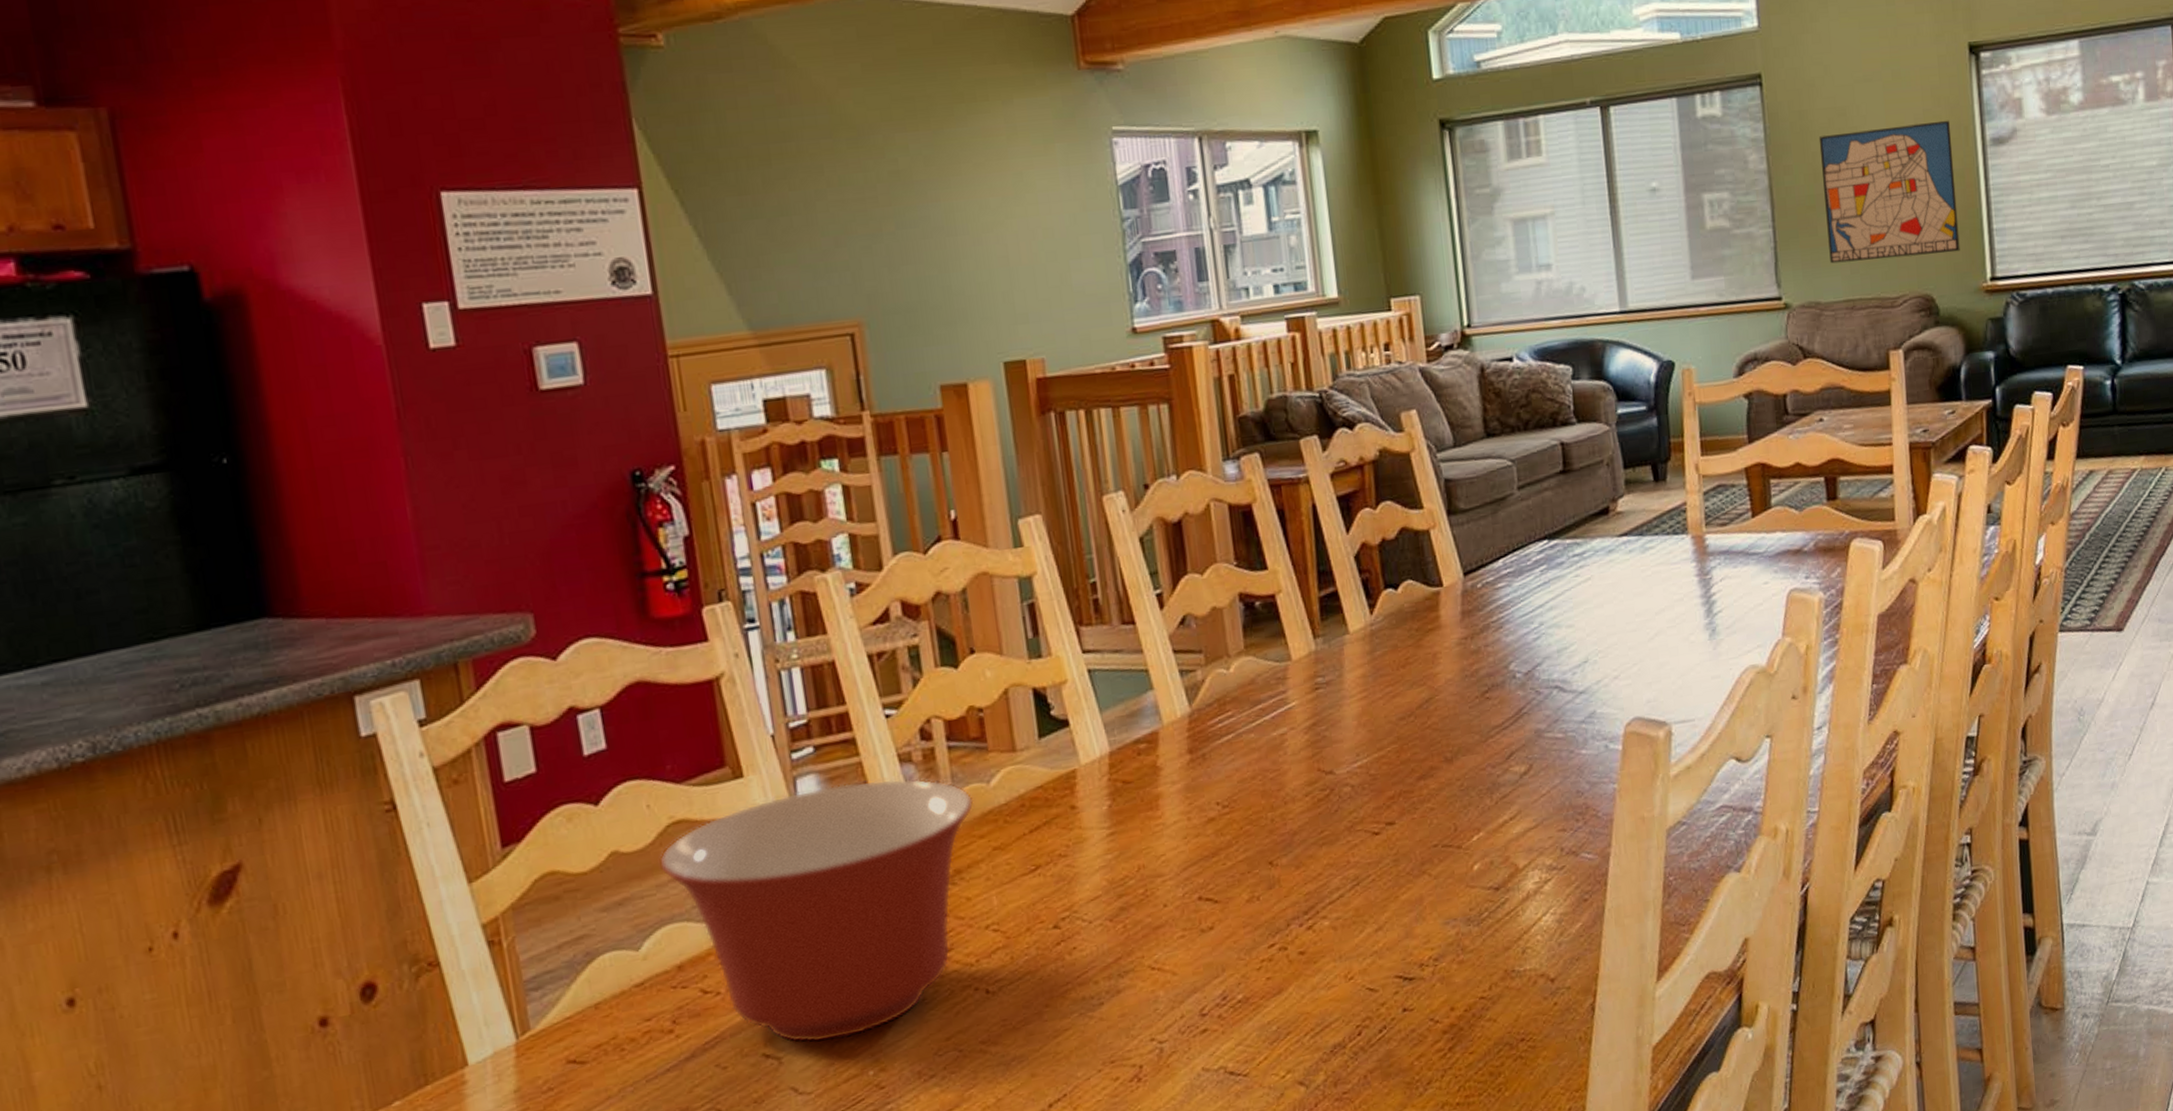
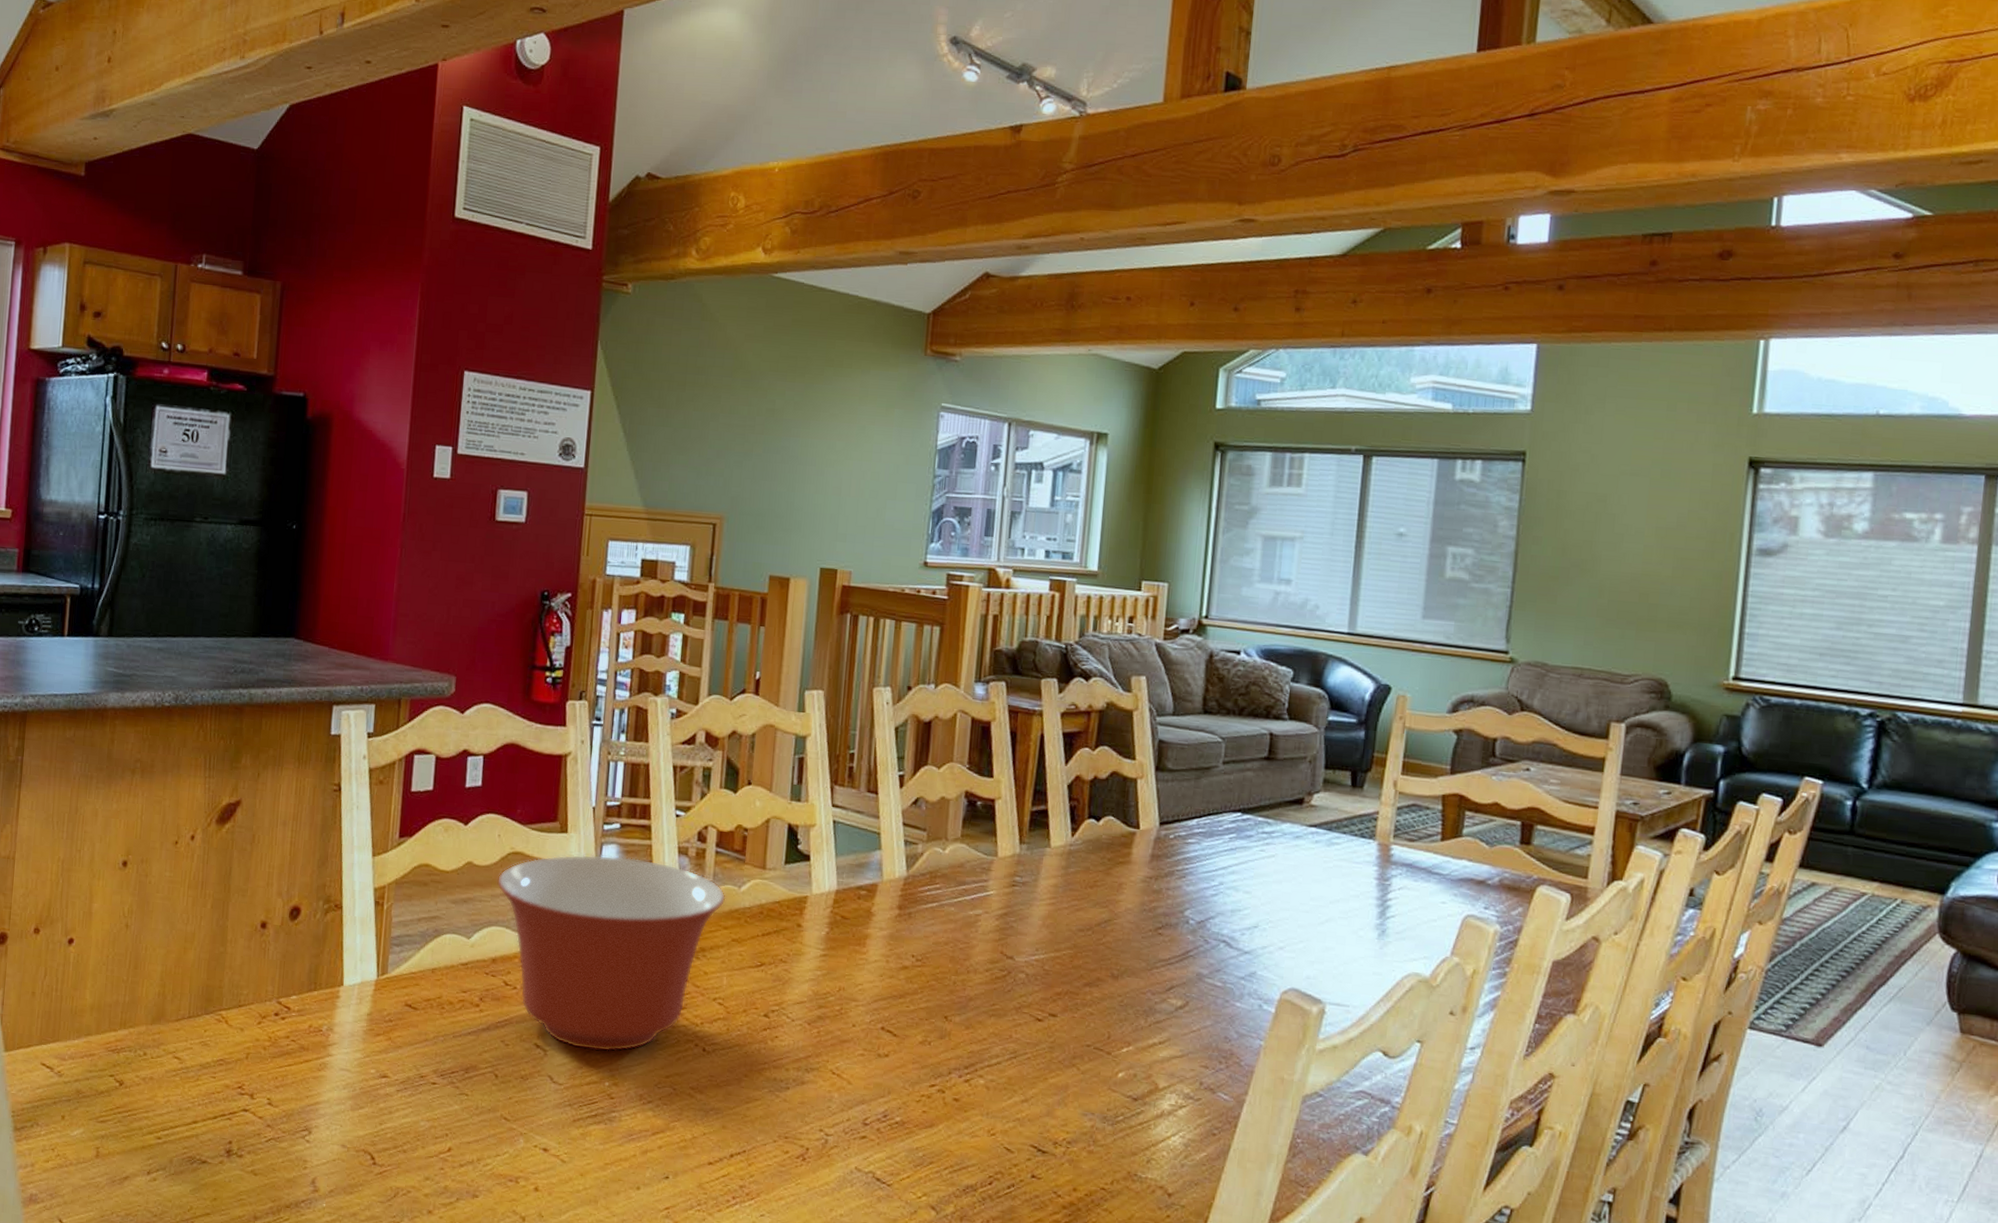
wall art: present [1818,120,1960,264] -> none [1564,516,1715,647]

